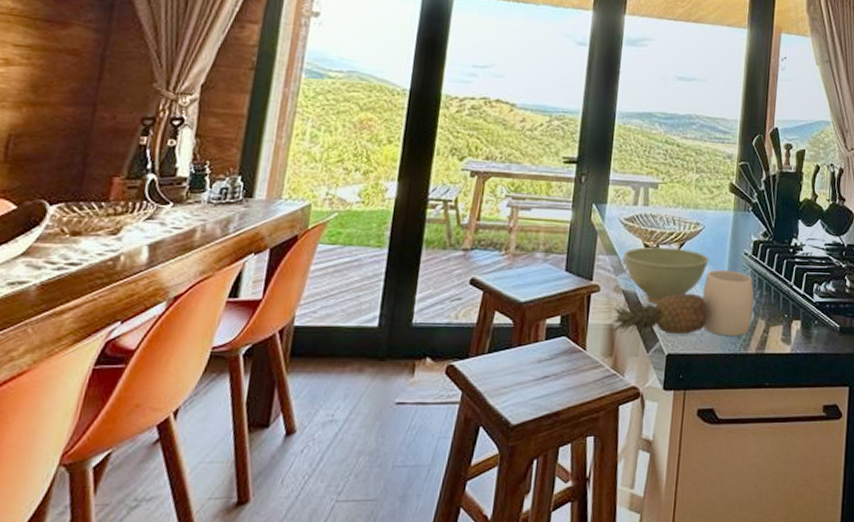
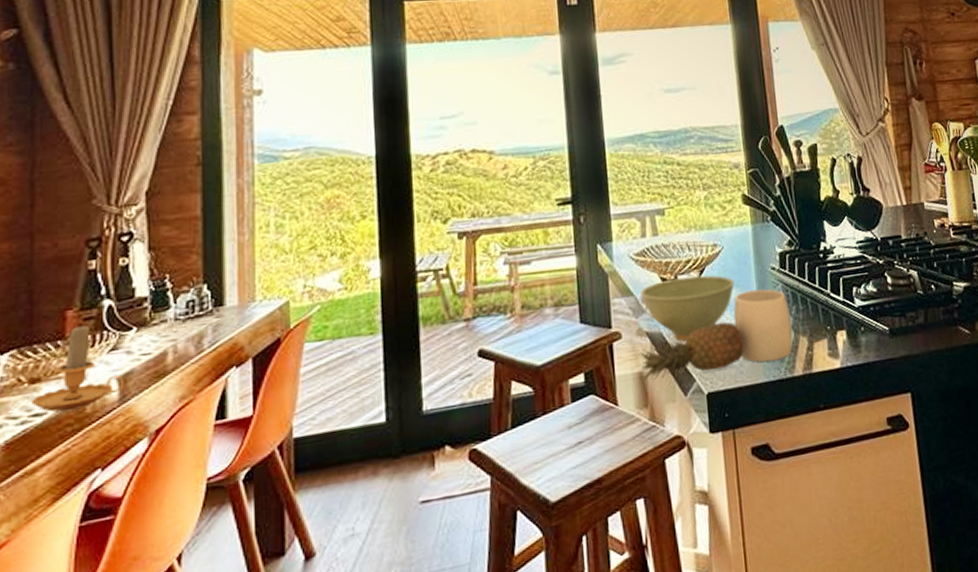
candle: none [69,190,155,266] -> present [31,322,125,412]

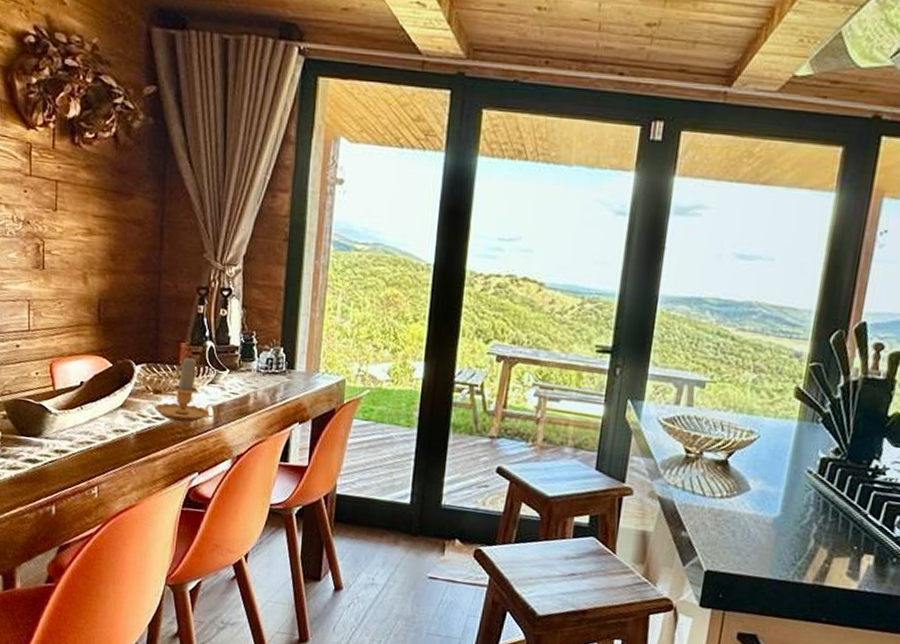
fruit: present [639,321,744,384] -> none [643,507,758,553]
bowl: present [641,275,735,341] -> none [661,452,763,516]
mug: present [733,289,792,363] -> none [751,485,817,563]

